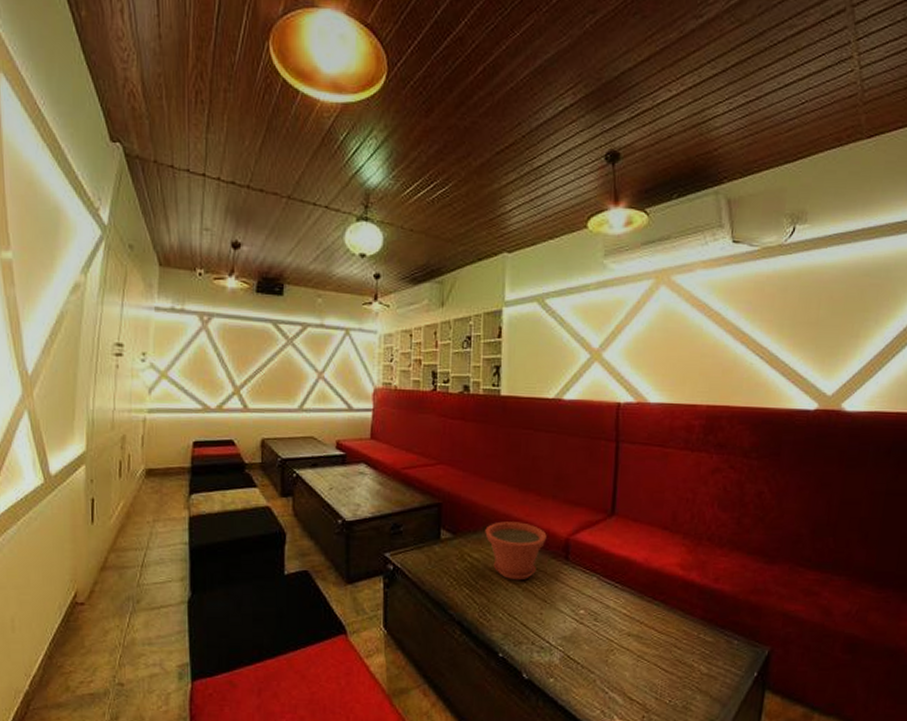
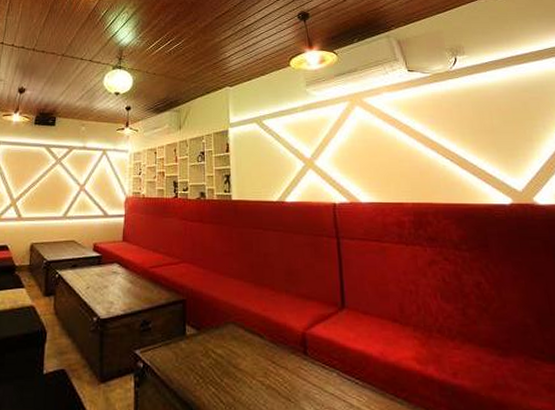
plant pot: present [485,521,547,581] -> none [226,316,284,378]

